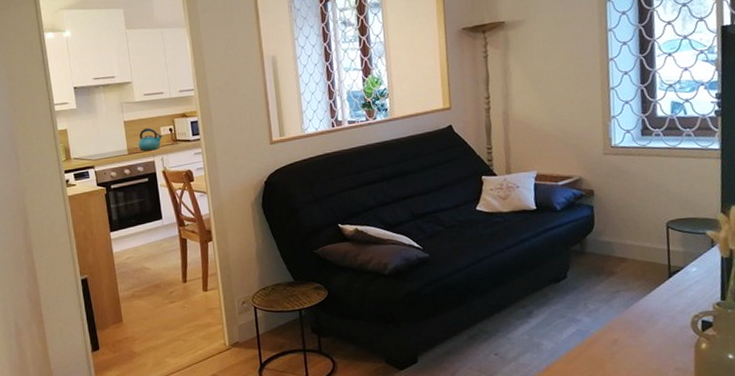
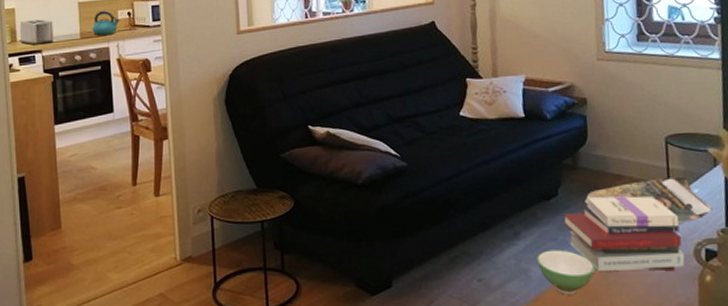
toaster: none [72,138,104,163] -> present [19,19,53,47]
bowl: none [546,325,601,364] -> present [535,249,596,295]
books: none [571,276,683,343] -> present [562,196,685,271]
magazine: none [591,258,709,300] -> present [585,177,713,224]

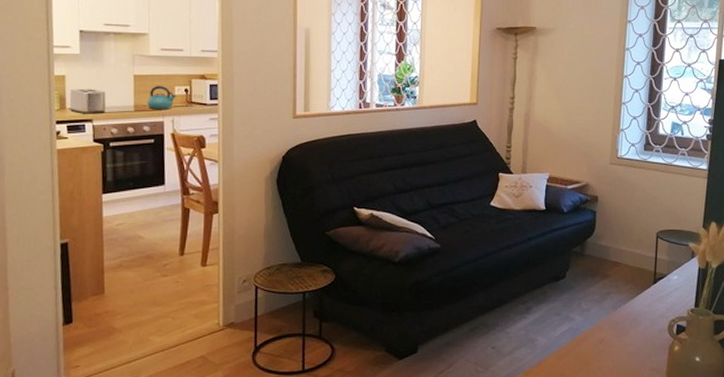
bowl: present [535,249,596,295] -> none [542,323,590,361]
books: present [562,196,685,271] -> none [567,279,660,342]
magazine: present [585,177,713,224] -> none [587,266,686,304]

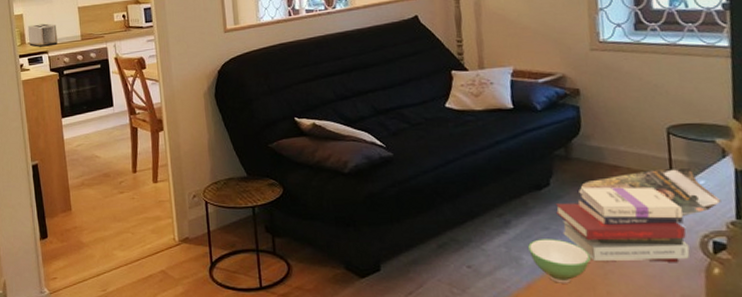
kettle: present [147,85,176,110] -> none [91,13,116,37]
bowl: none [542,323,590,361] -> present [527,239,592,283]
books: none [567,279,660,342] -> present [555,186,690,262]
magazine: none [587,266,686,304] -> present [579,169,721,216]

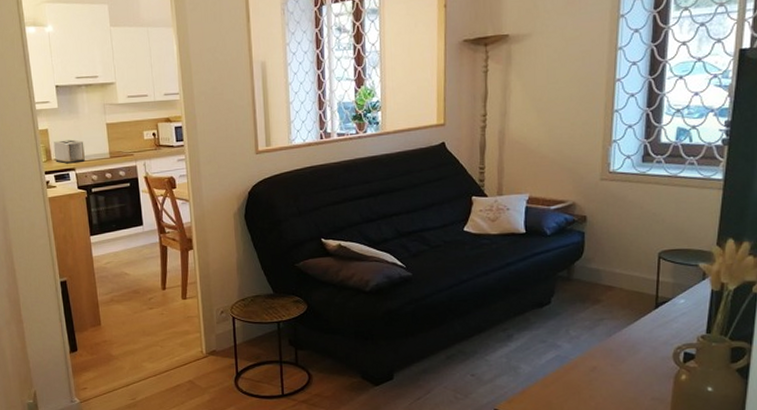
bowl: present [527,239,592,283] -> none [525,350,580,389]
books: present [555,186,690,262] -> none [553,305,664,370]
magazine: present [579,169,721,216] -> none [576,289,696,330]

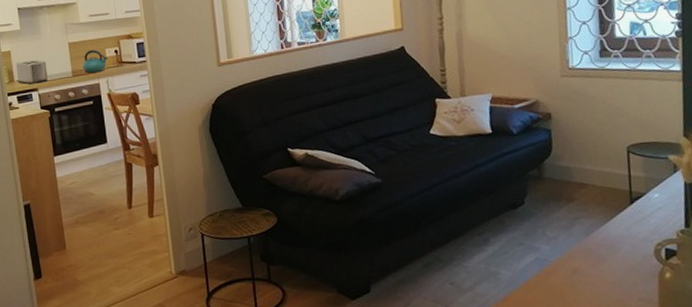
kettle: none [120,131,146,155] -> present [82,49,108,73]

